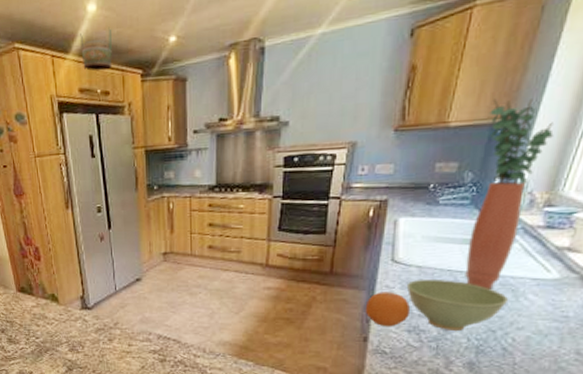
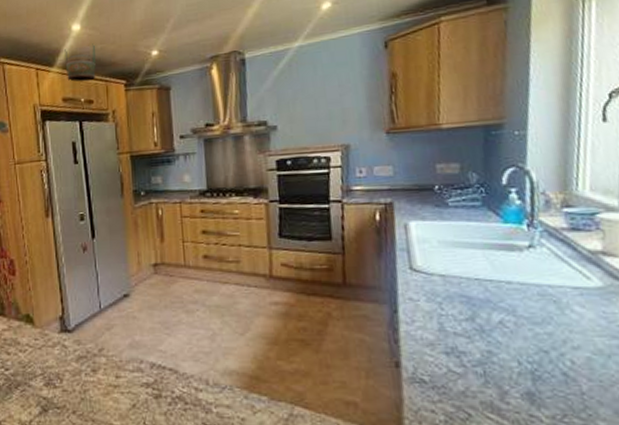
fruit: present [365,292,410,327] -> none [390,305,443,349]
bowl: present [406,278,509,330] -> none [432,289,554,352]
vase: present [465,98,554,289] -> none [479,101,550,301]

